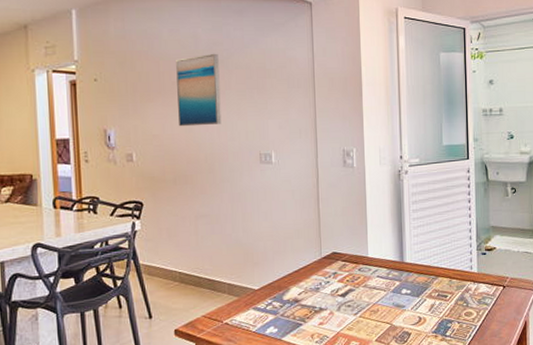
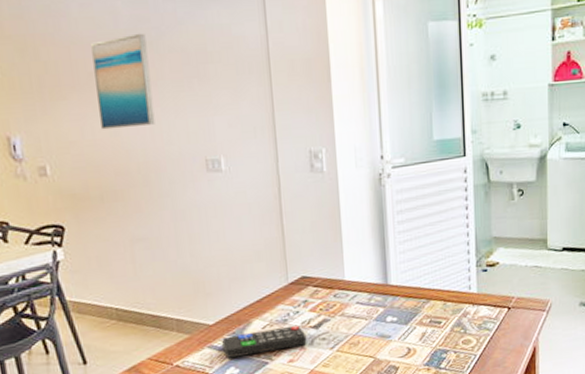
remote control: none [265,293,335,319] -> present [222,325,307,358]

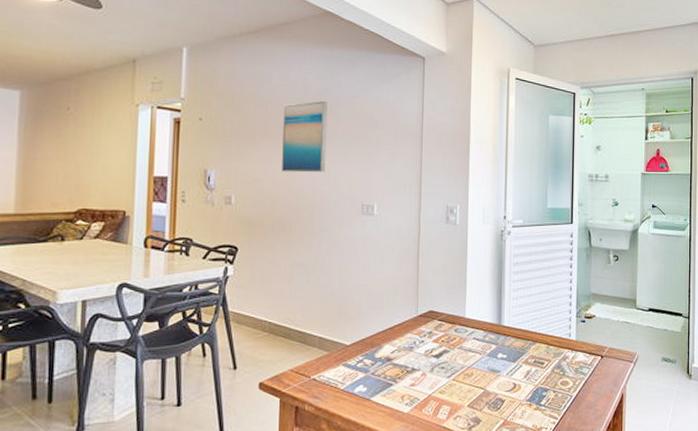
remote control: present [222,325,307,358] -> none [355,353,428,377]

